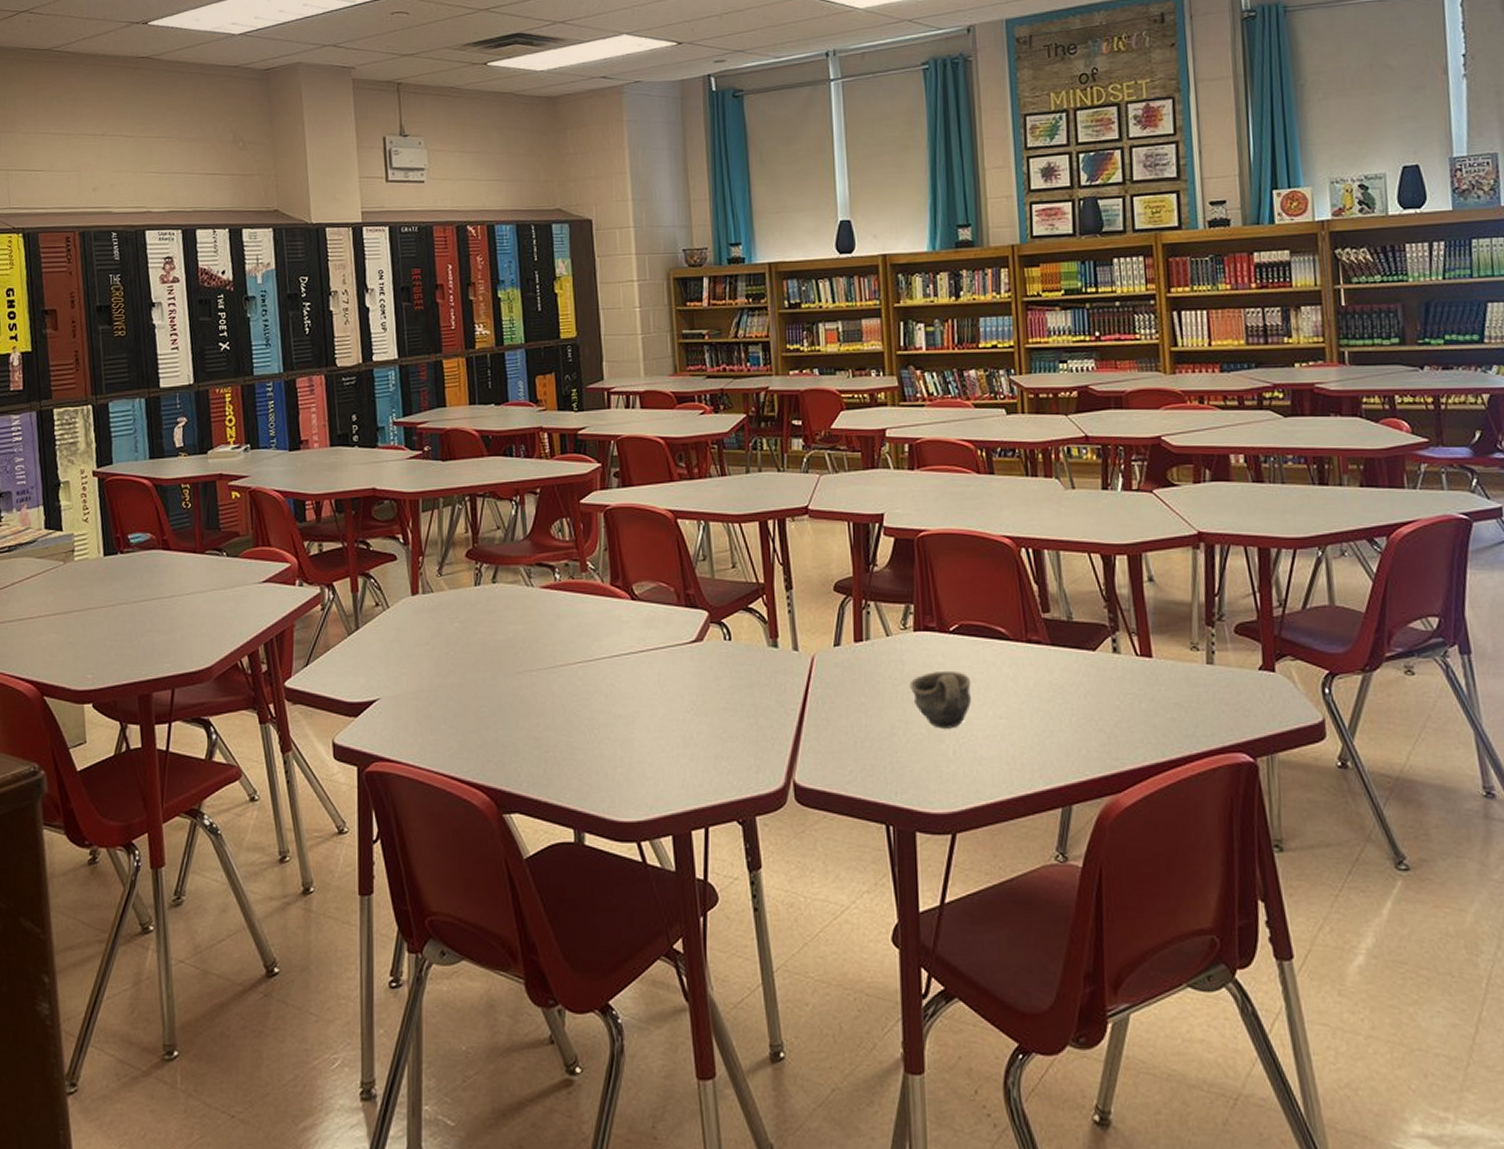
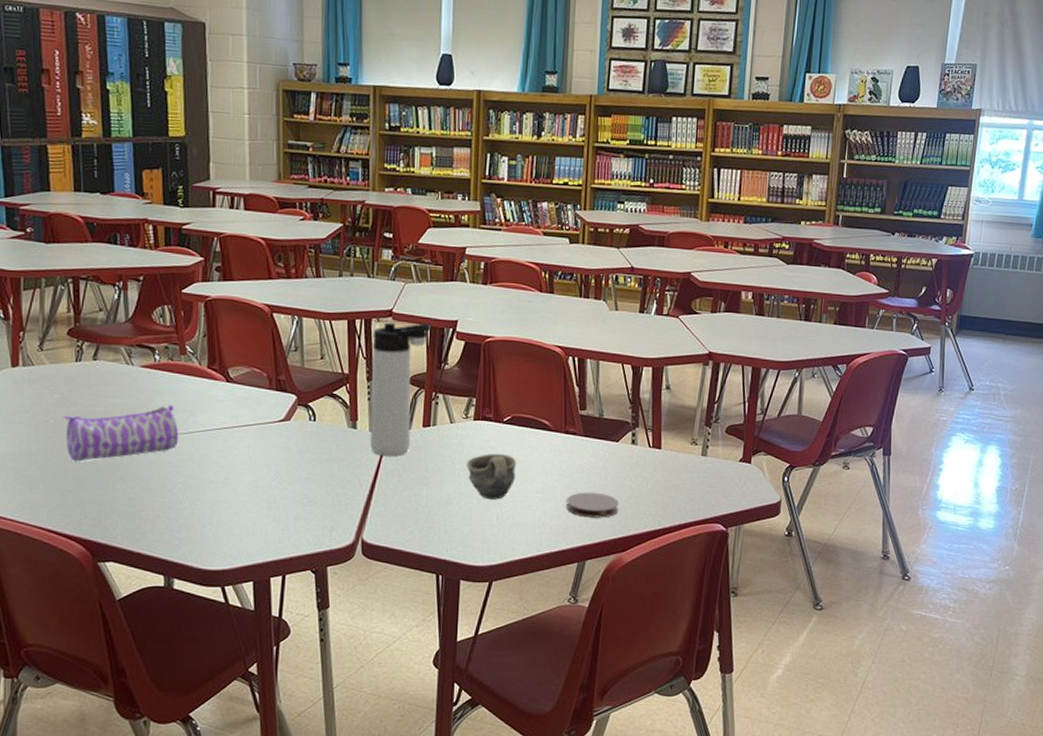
pencil case: none [463,629,584,698] -> present [62,405,179,462]
thermos bottle: none [788,519,854,678] -> present [369,322,432,456]
coaster: none [1038,716,1107,749] -> present [566,492,620,518]

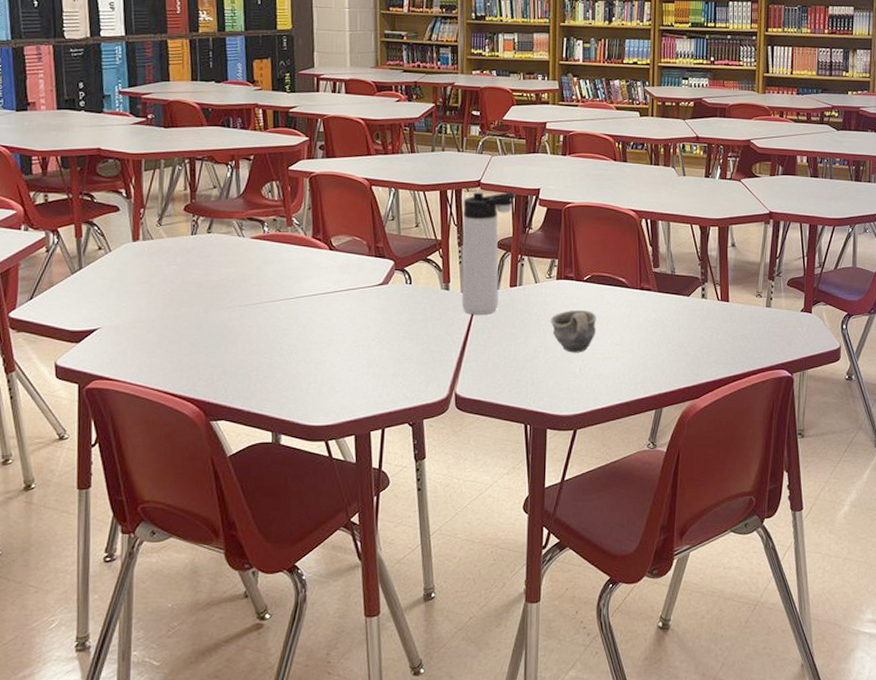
pencil case: present [62,405,179,462] -> none [179,273,286,328]
coaster: present [566,492,620,518] -> none [643,343,692,367]

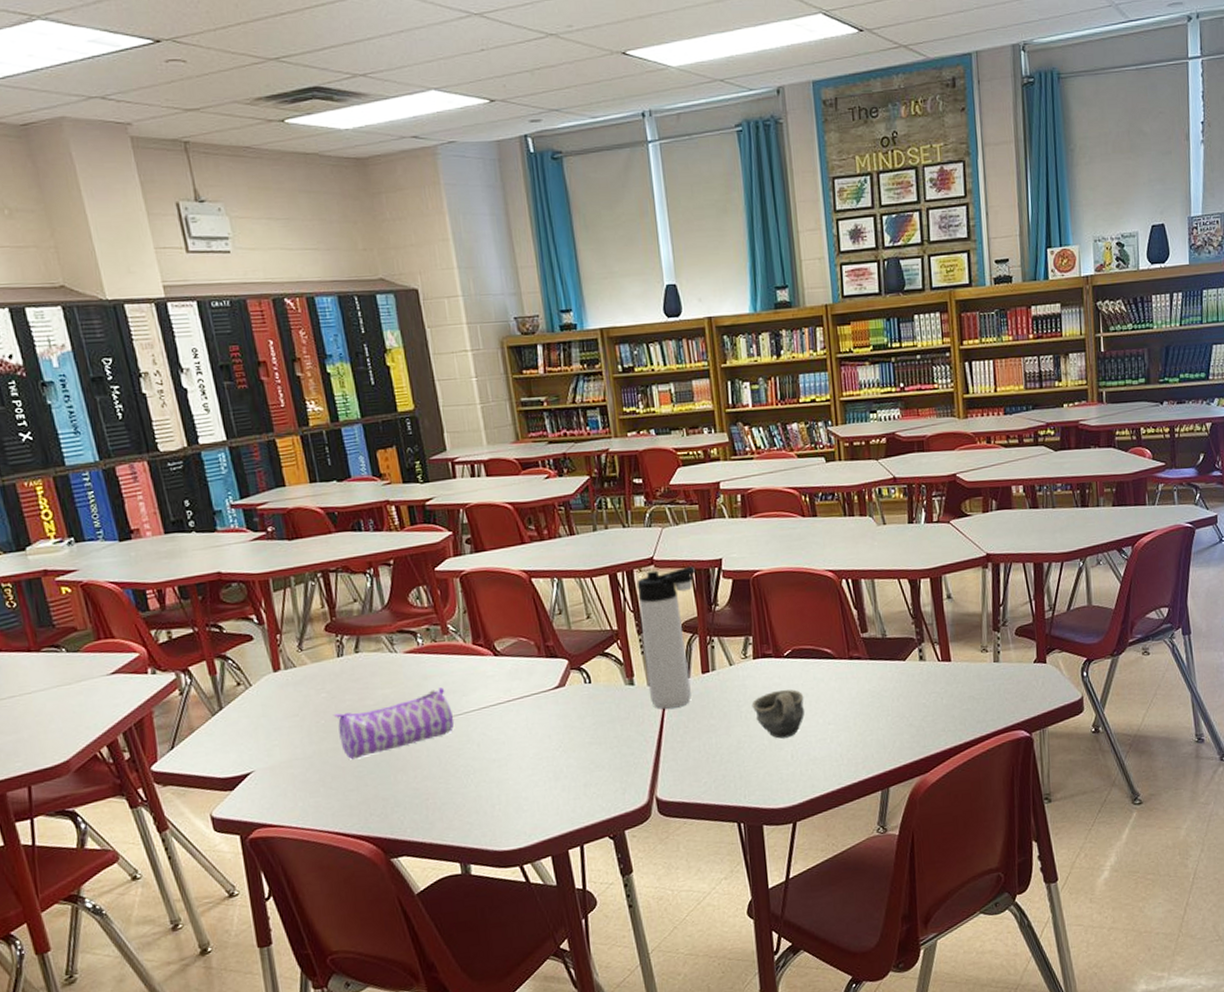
pencil case: none [179,273,286,328] -> present [333,687,455,760]

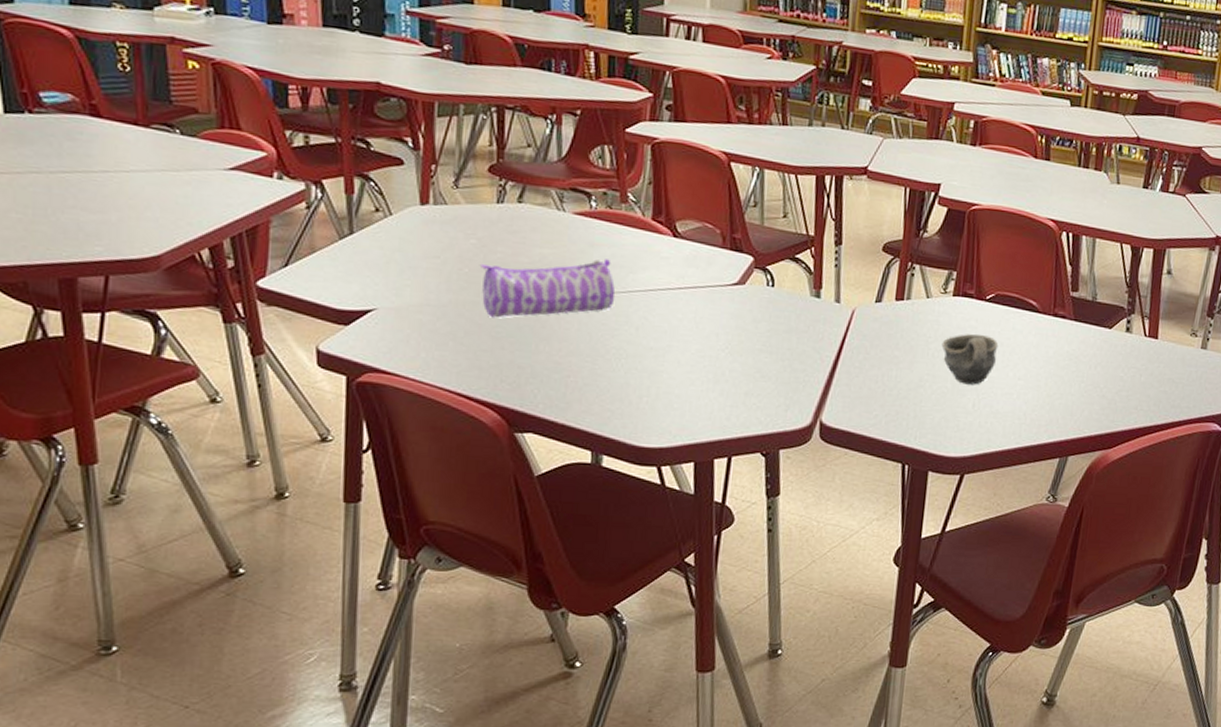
thermos bottle: present [636,566,696,709] -> none [834,181,911,331]

